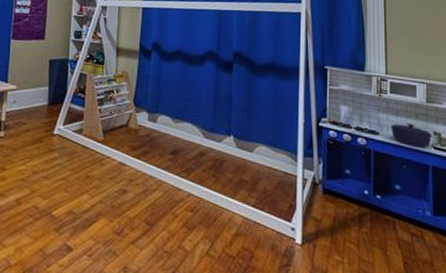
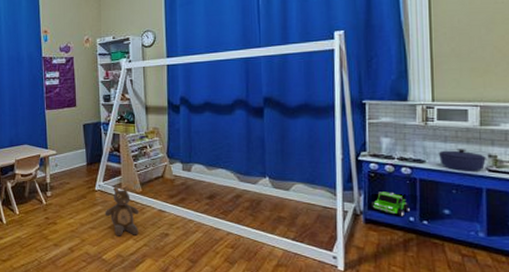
teddy bear: none [60,131,99,190] -> present [104,186,139,236]
toy truck: none [329,161,366,190] -> present [370,192,411,218]

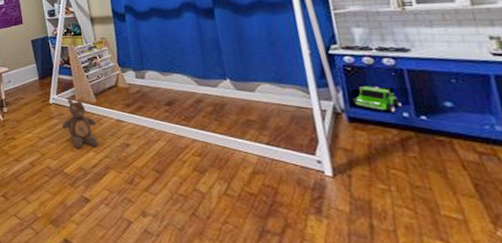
cooking pot: present [438,149,486,171] -> none [424,32,488,58]

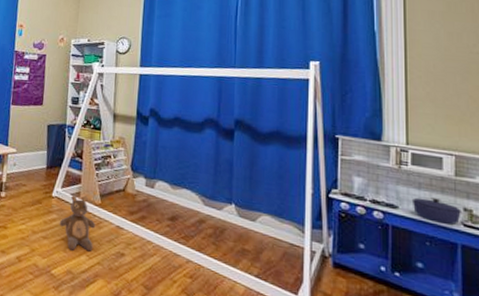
toy truck: present [352,86,403,114] -> none [340,234,382,266]
cooking pot: none [424,32,488,58] -> present [411,197,461,225]

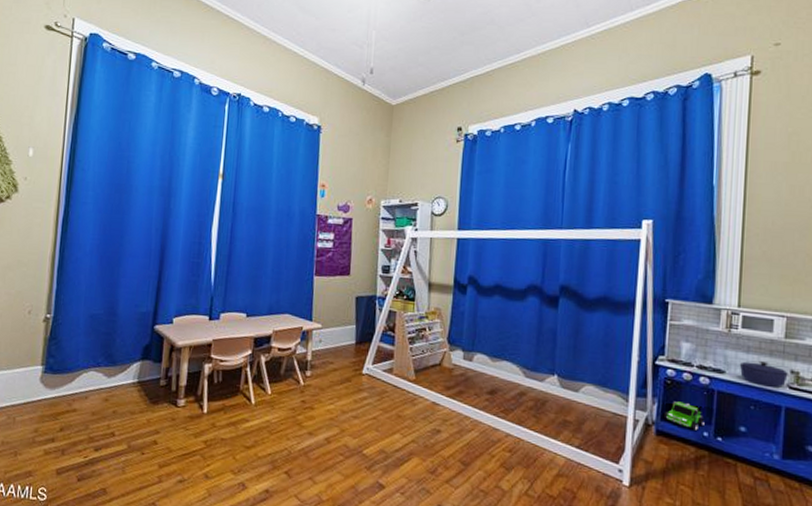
teddy bear: present [59,194,96,252] -> none [370,371,410,430]
toy truck: none [340,234,382,266] -> present [663,401,706,432]

